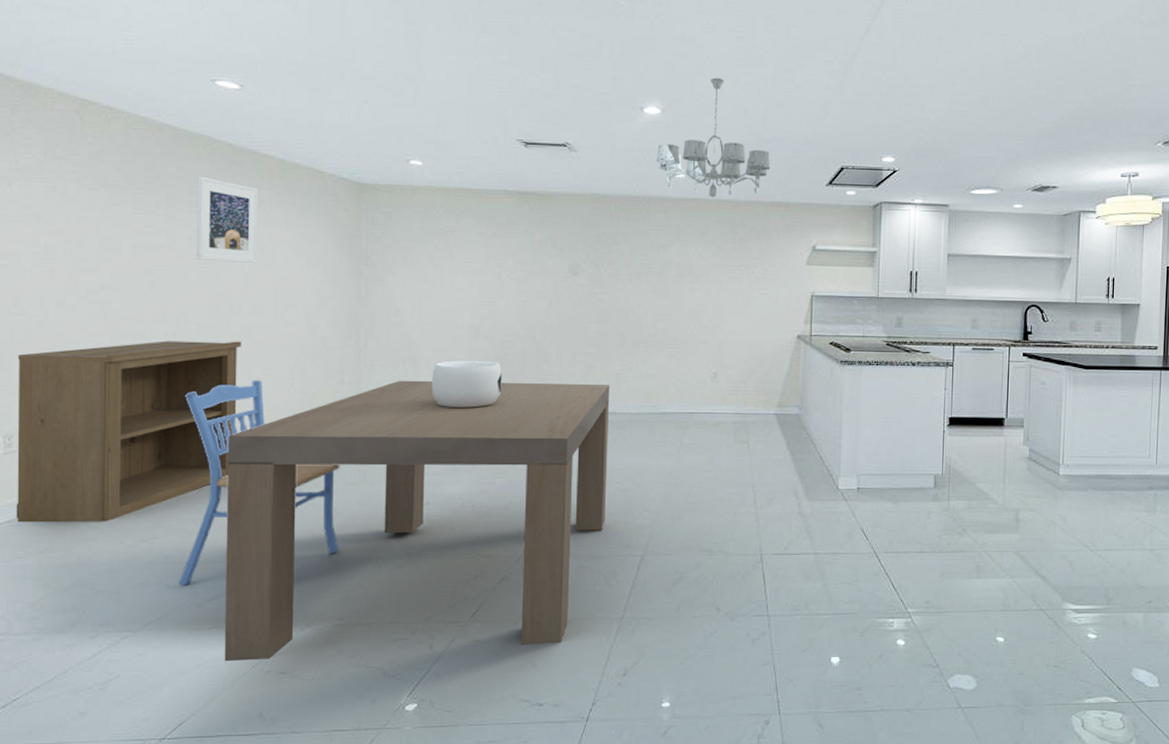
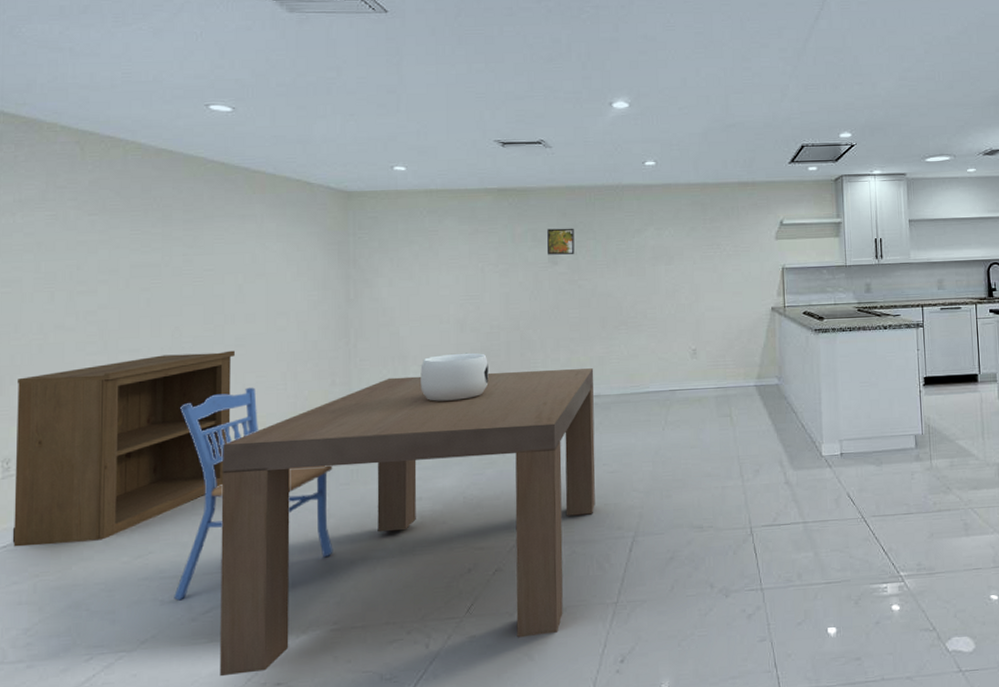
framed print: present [197,176,258,263] -> none [192,195,250,275]
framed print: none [568,237,597,266] -> present [547,228,575,255]
chandelier: present [657,77,771,198] -> none [627,71,735,182]

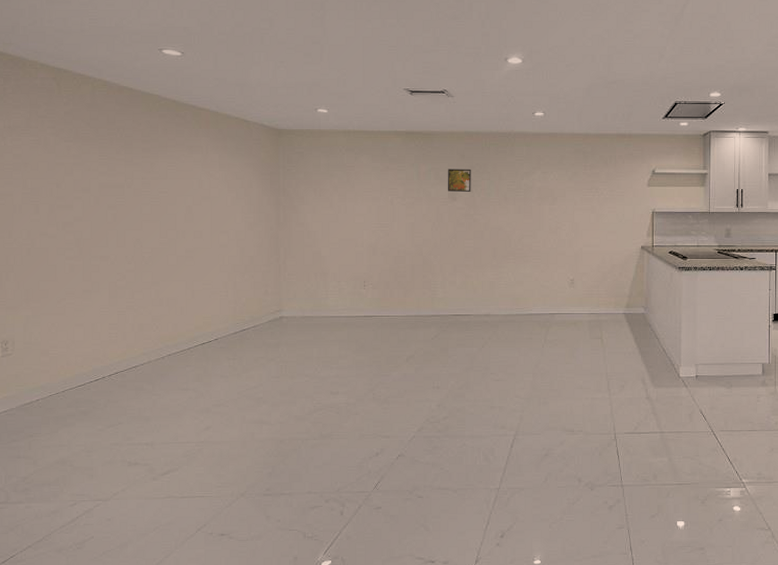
bookshelf: present [12,350,235,547] -> none [11,261,185,412]
chair: present [174,387,333,601] -> none [139,293,266,463]
dining table: present [219,352,596,677] -> none [175,273,485,526]

